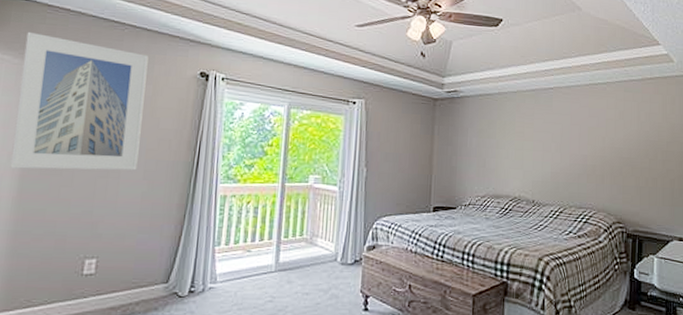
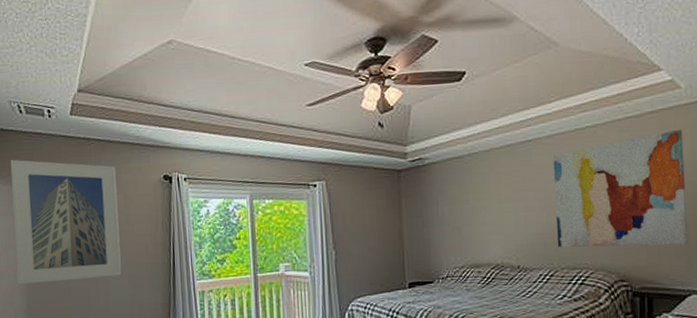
wall art: none [567,96,673,196] -> present [553,129,688,248]

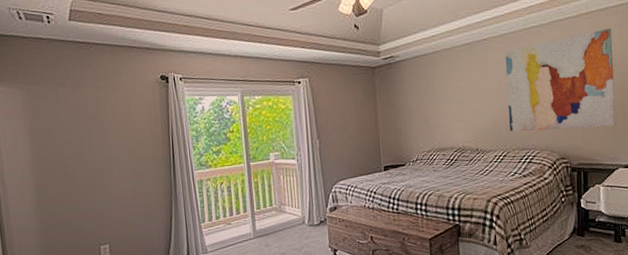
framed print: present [10,159,121,285] -> none [12,63,125,180]

